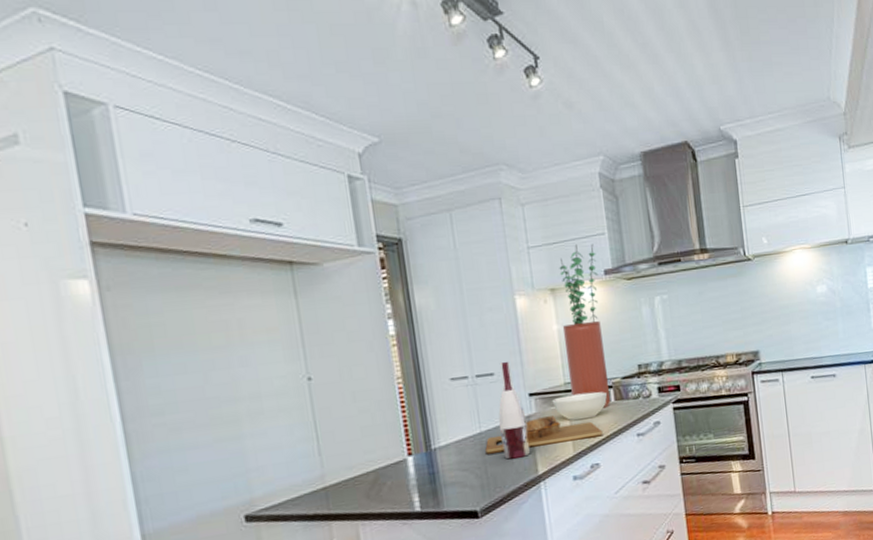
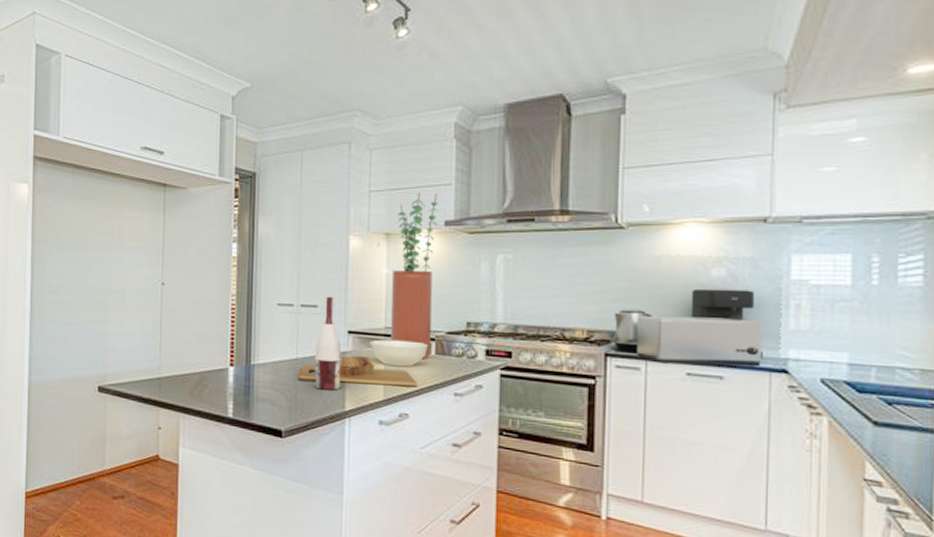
kettle: none [753,328,782,369] -> present [613,308,653,353]
toaster: none [770,323,859,373] -> present [636,315,763,367]
coffee maker: none [805,300,859,354] -> present [690,288,763,358]

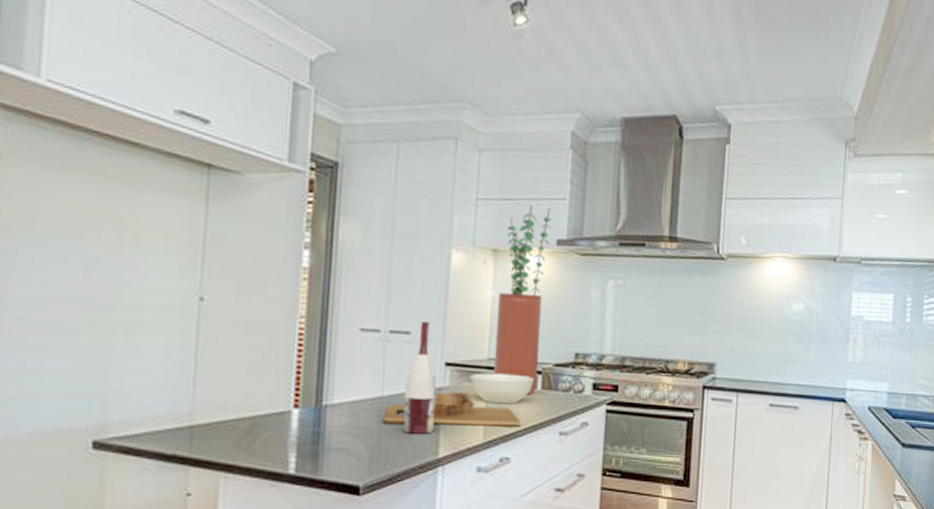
kettle: present [613,308,653,353] -> none [711,340,745,385]
toaster: present [636,315,763,367] -> none [729,347,829,397]
coffee maker: present [690,288,763,358] -> none [775,322,828,388]

